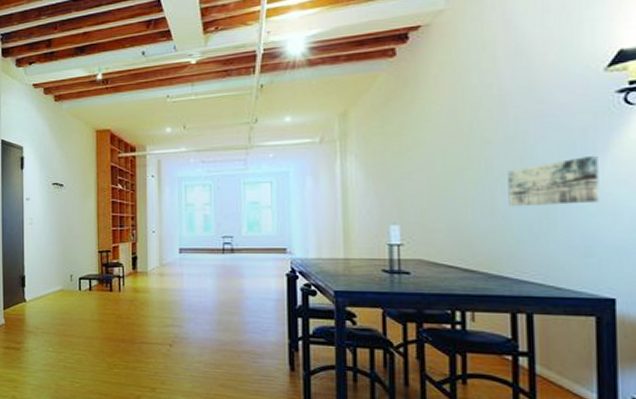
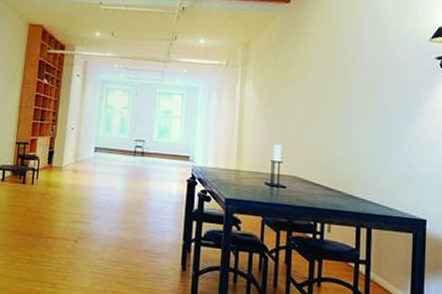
wall art: present [508,156,600,207] -> none [361,105,422,142]

